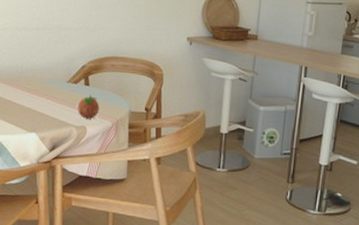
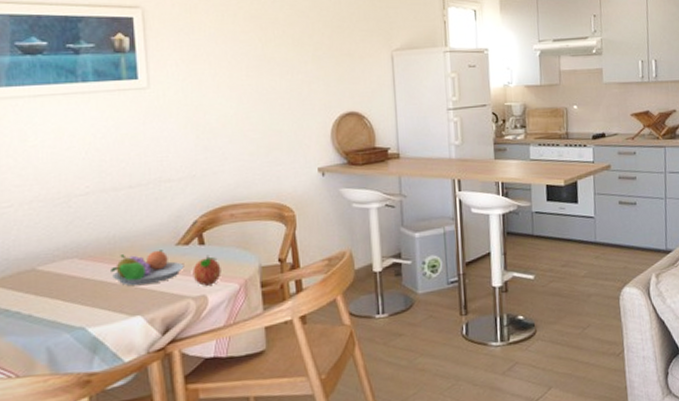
fruit bowl: none [17,83,72,110] -> present [111,250,184,286]

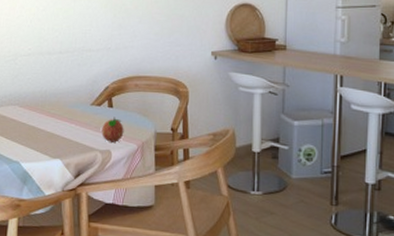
fruit bowl: present [111,250,184,286] -> none [41,107,96,135]

